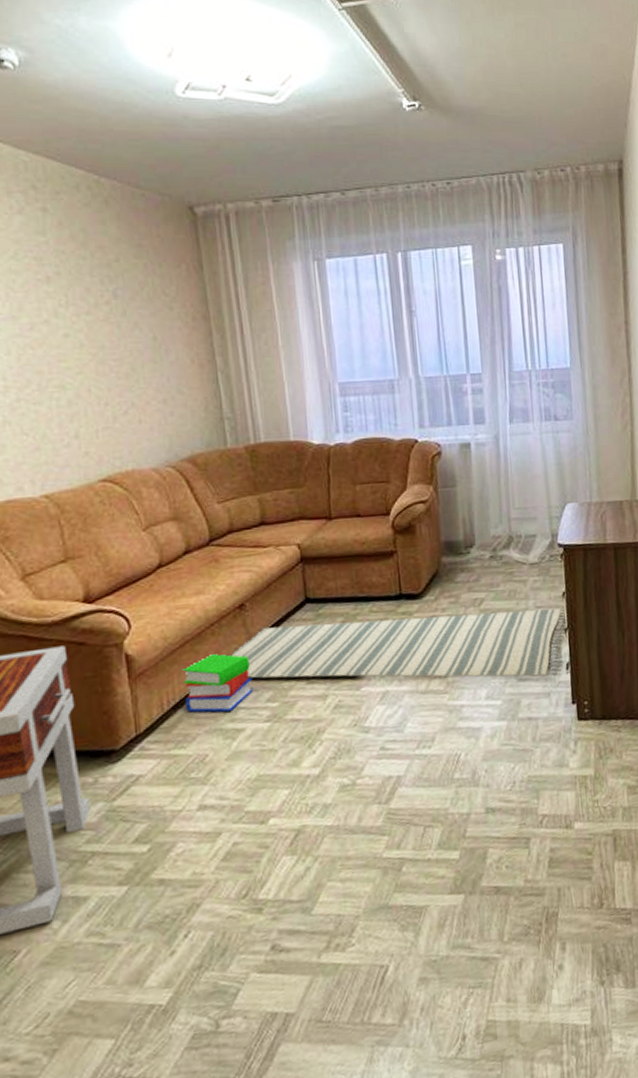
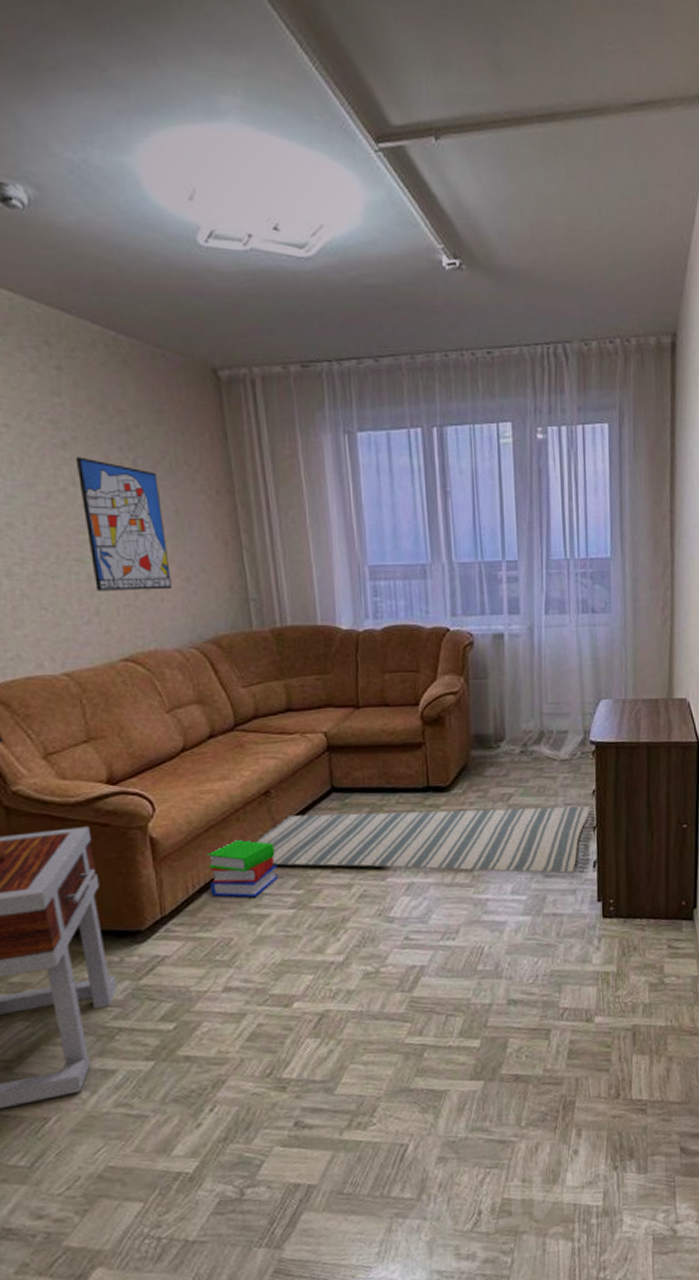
wall art: none [58,290,149,415] -> present [75,457,172,591]

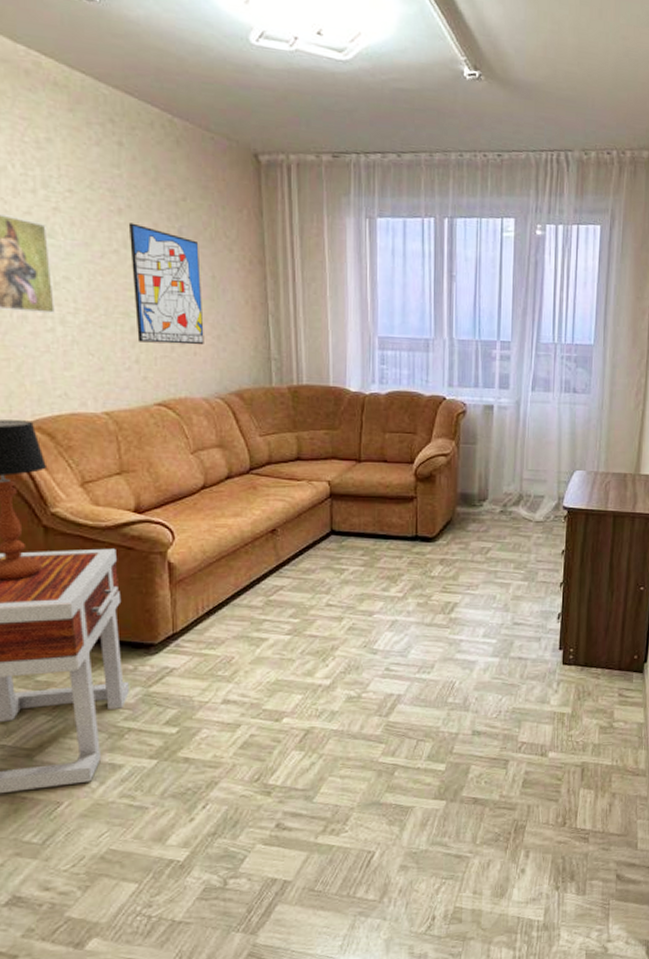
rug: present [207,805,597,874] -> none [217,553,565,624]
book: present [207,840,278,898] -> none [217,571,278,623]

